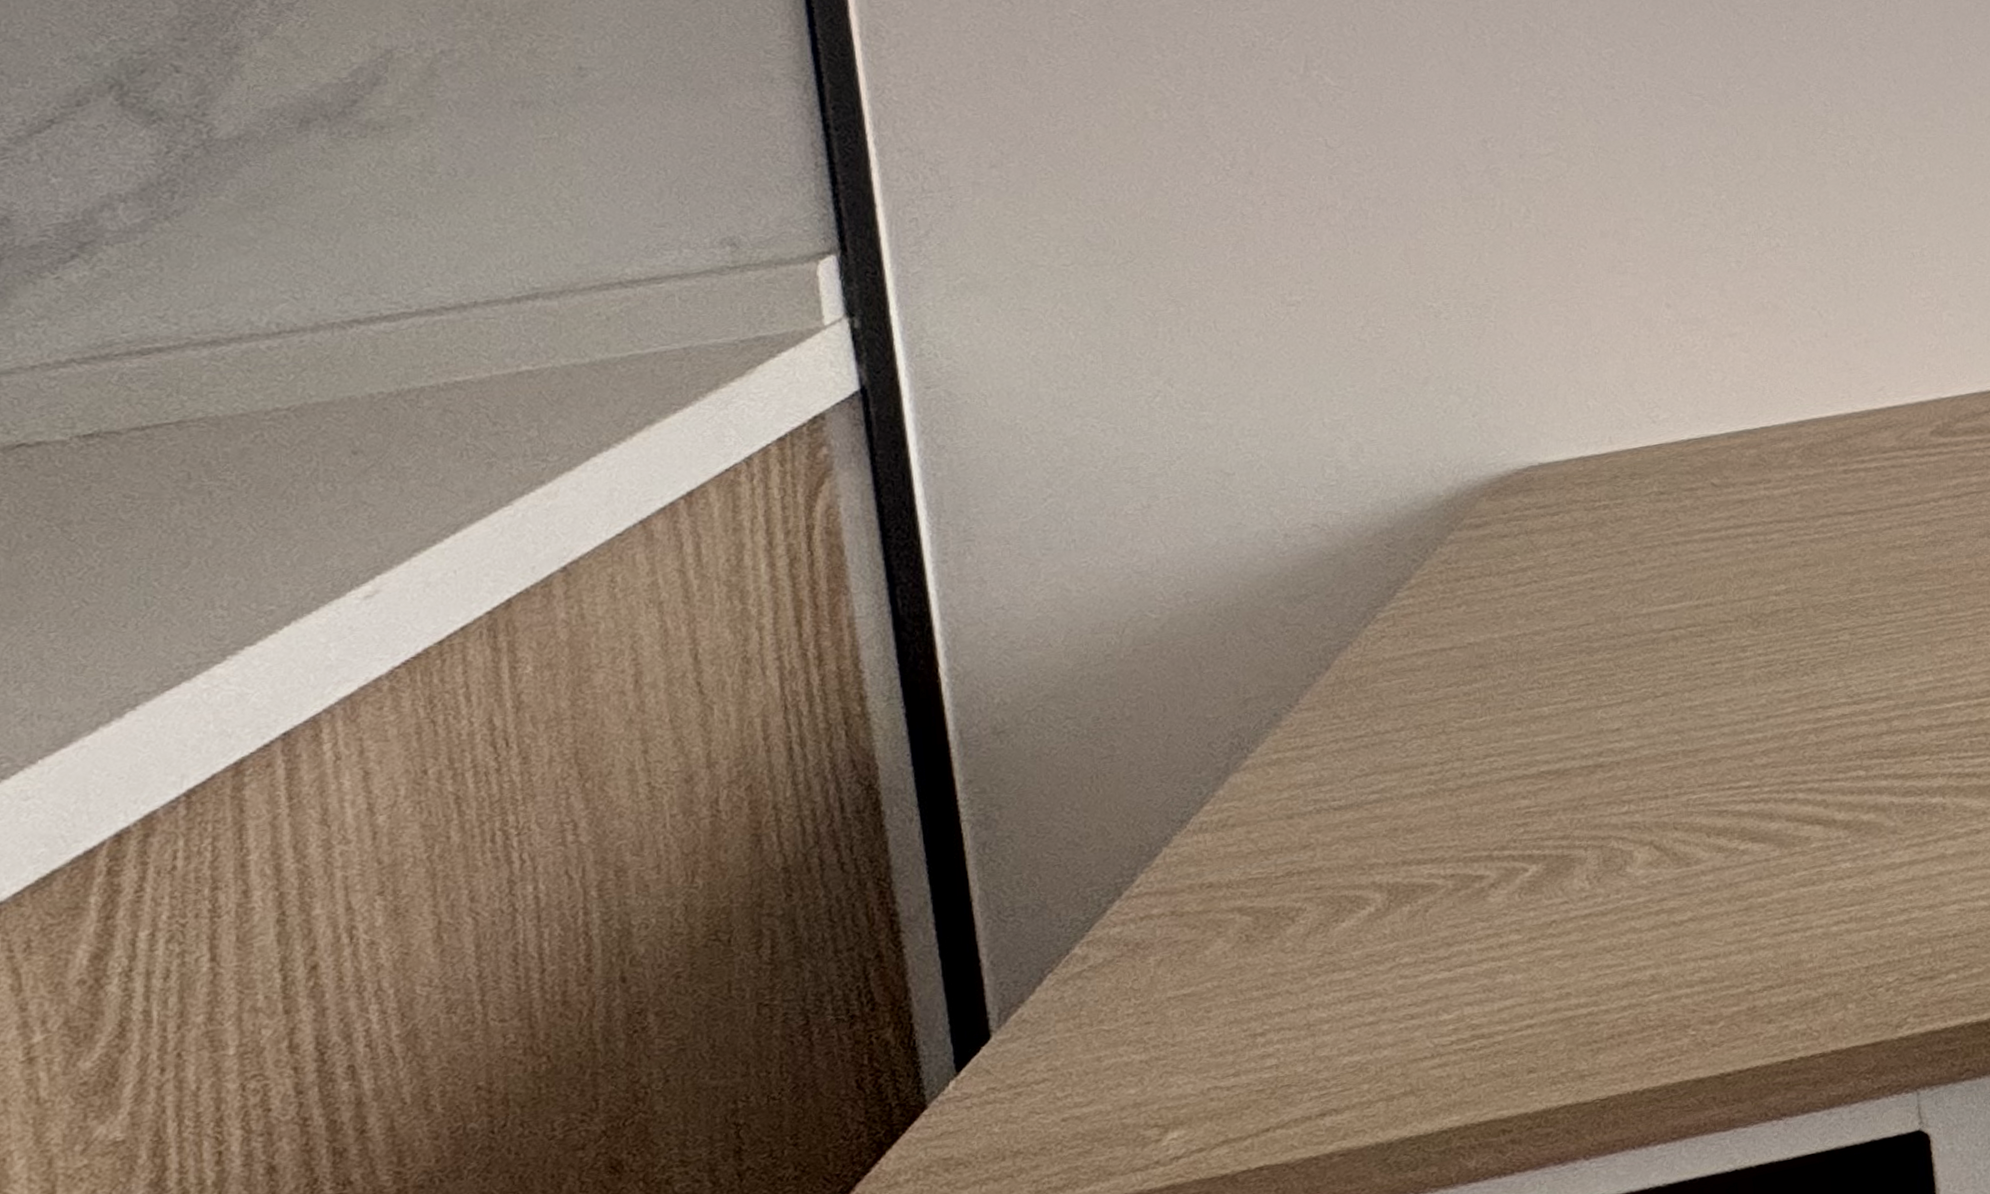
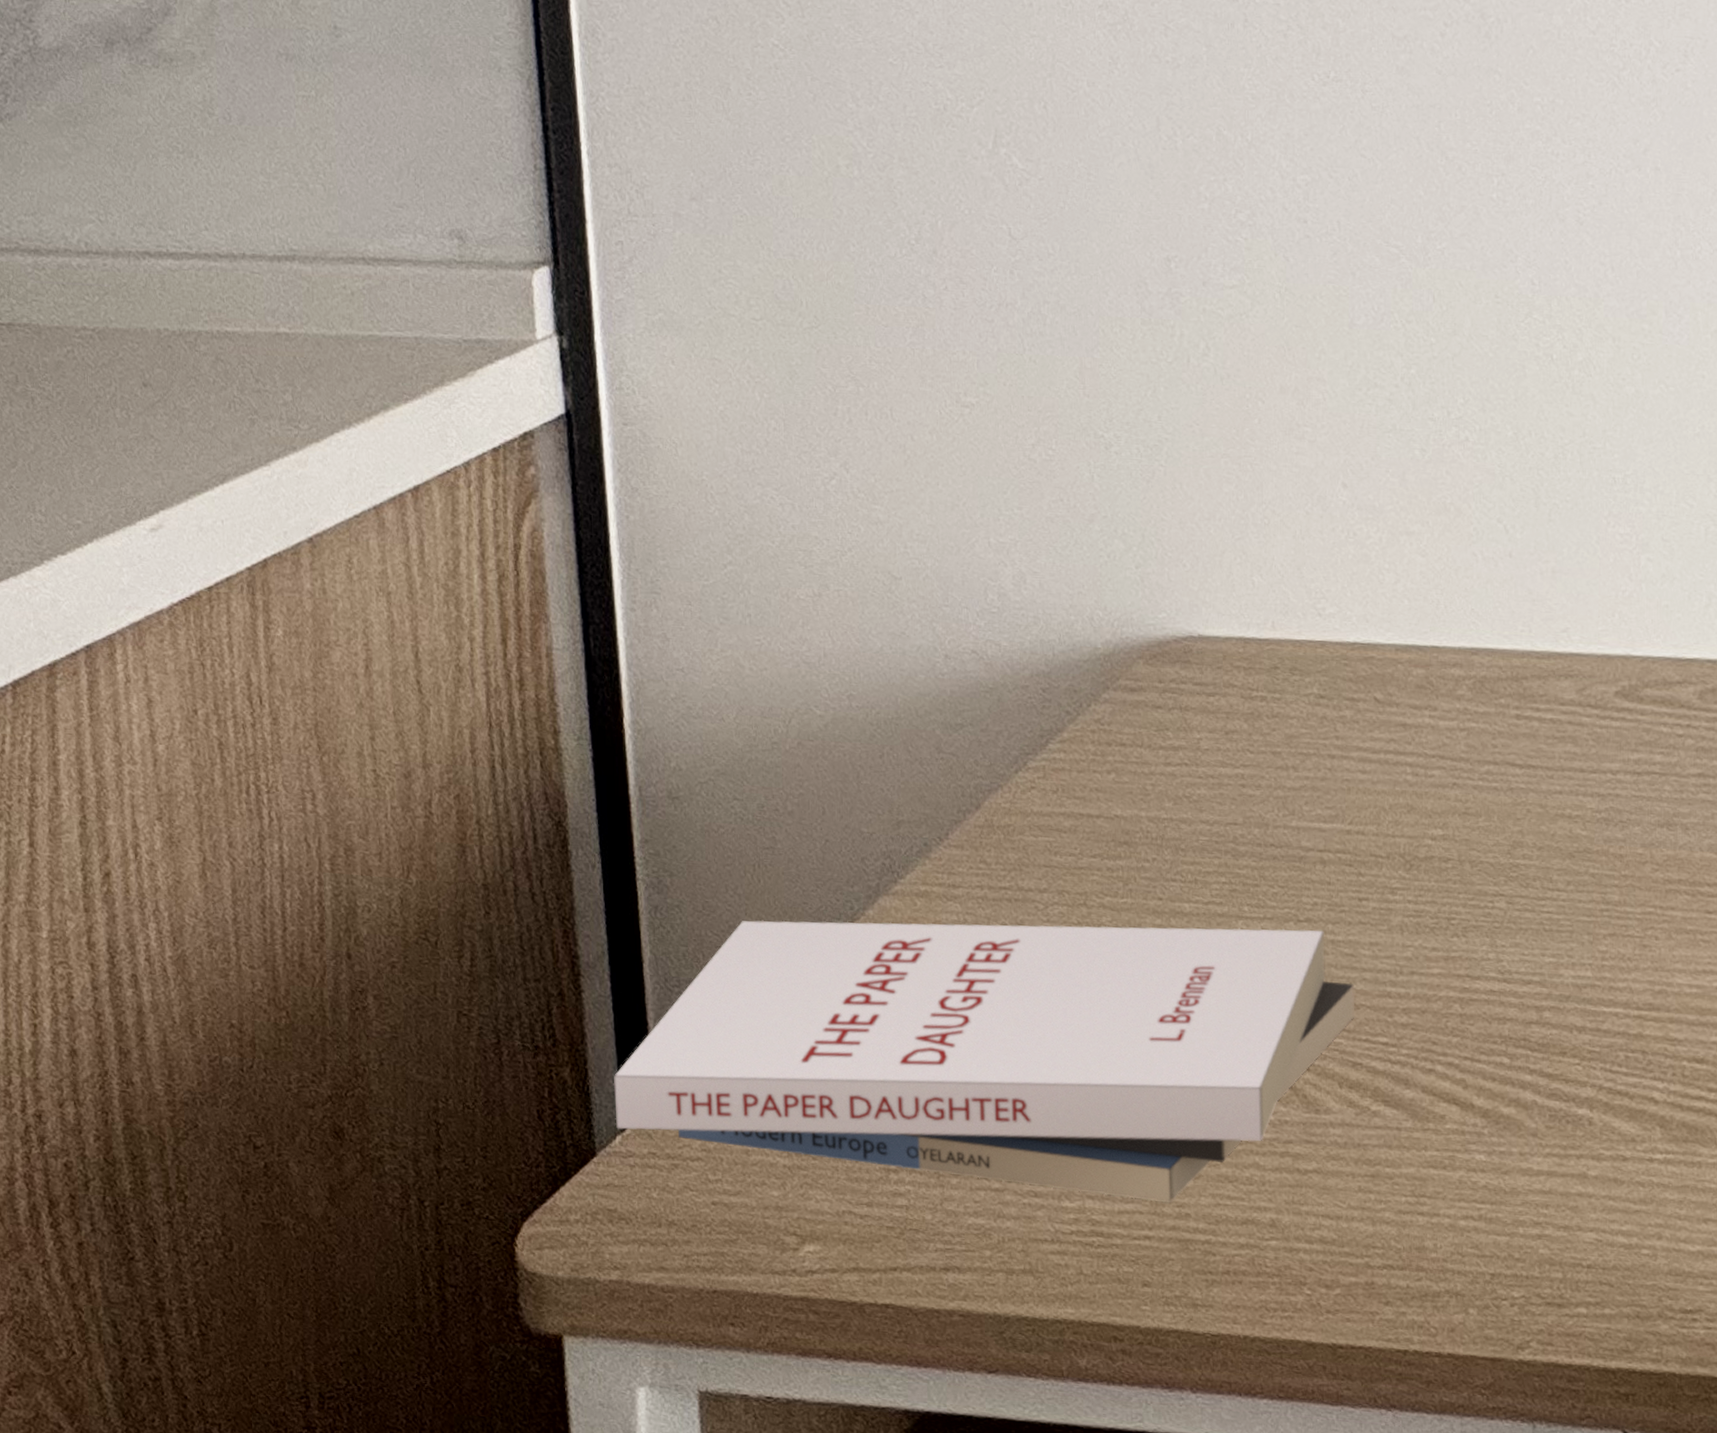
books: none [943,699,1716,1075] -> present [613,920,1356,1202]

